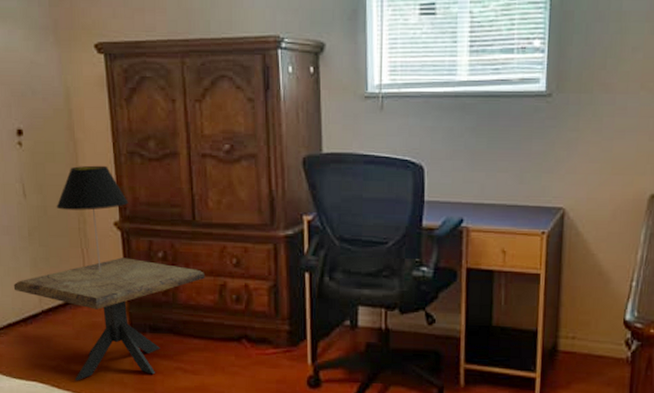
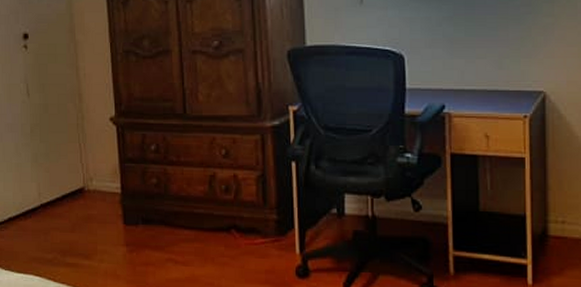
side table: present [13,257,206,381] -> none [15,151,196,274]
table lamp: present [56,165,129,272] -> none [56,64,124,166]

